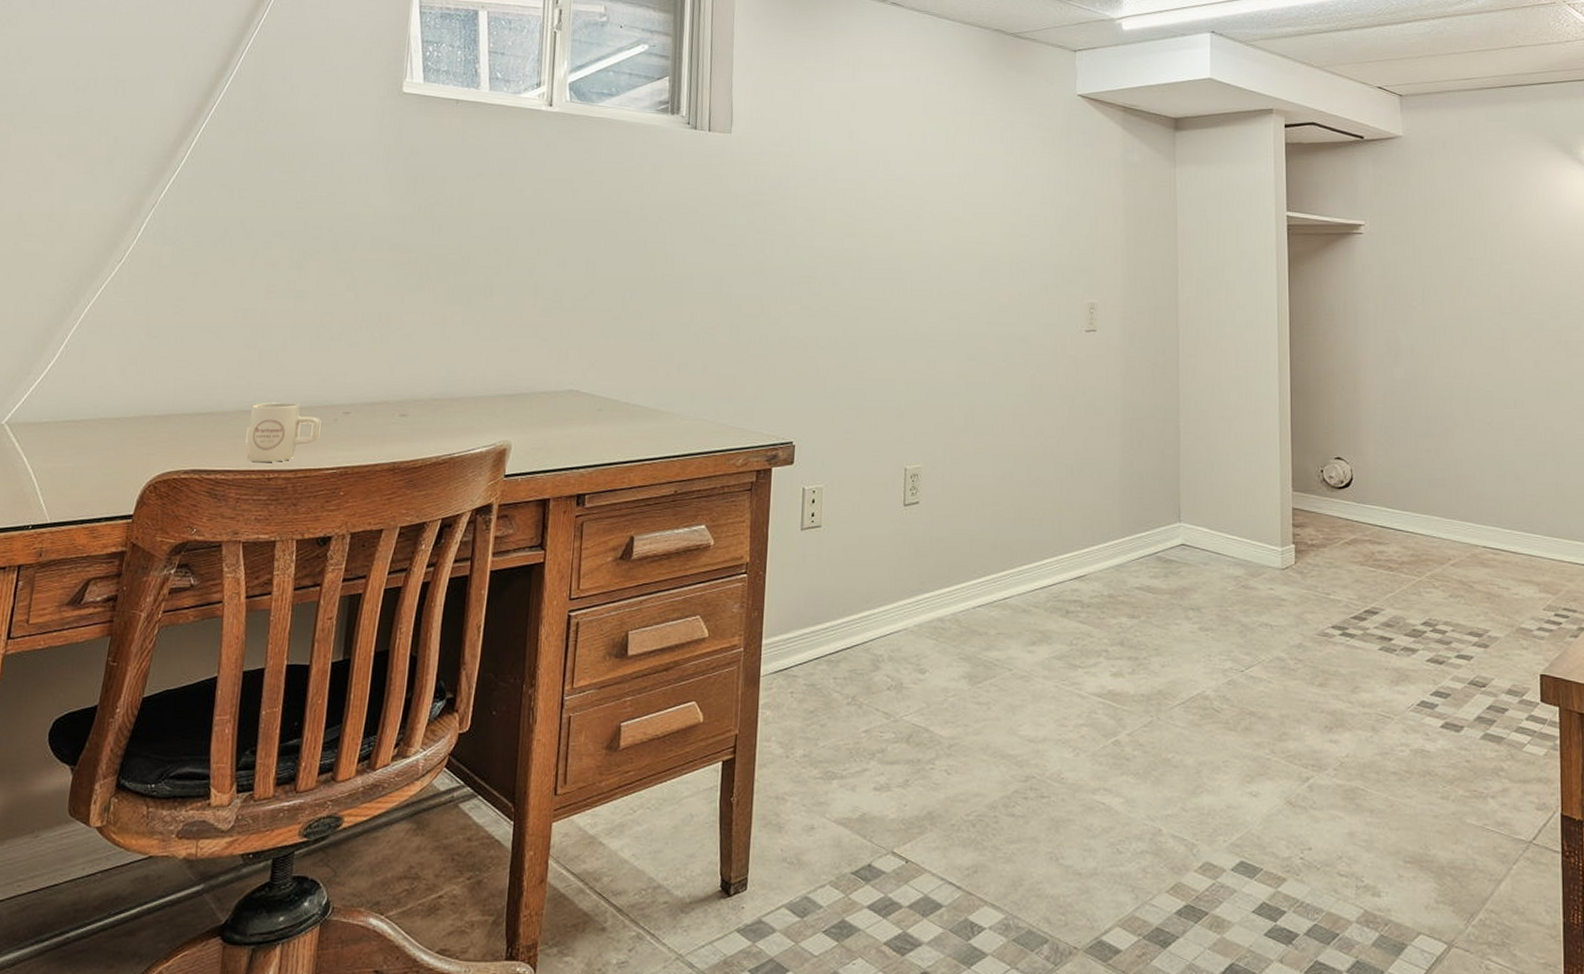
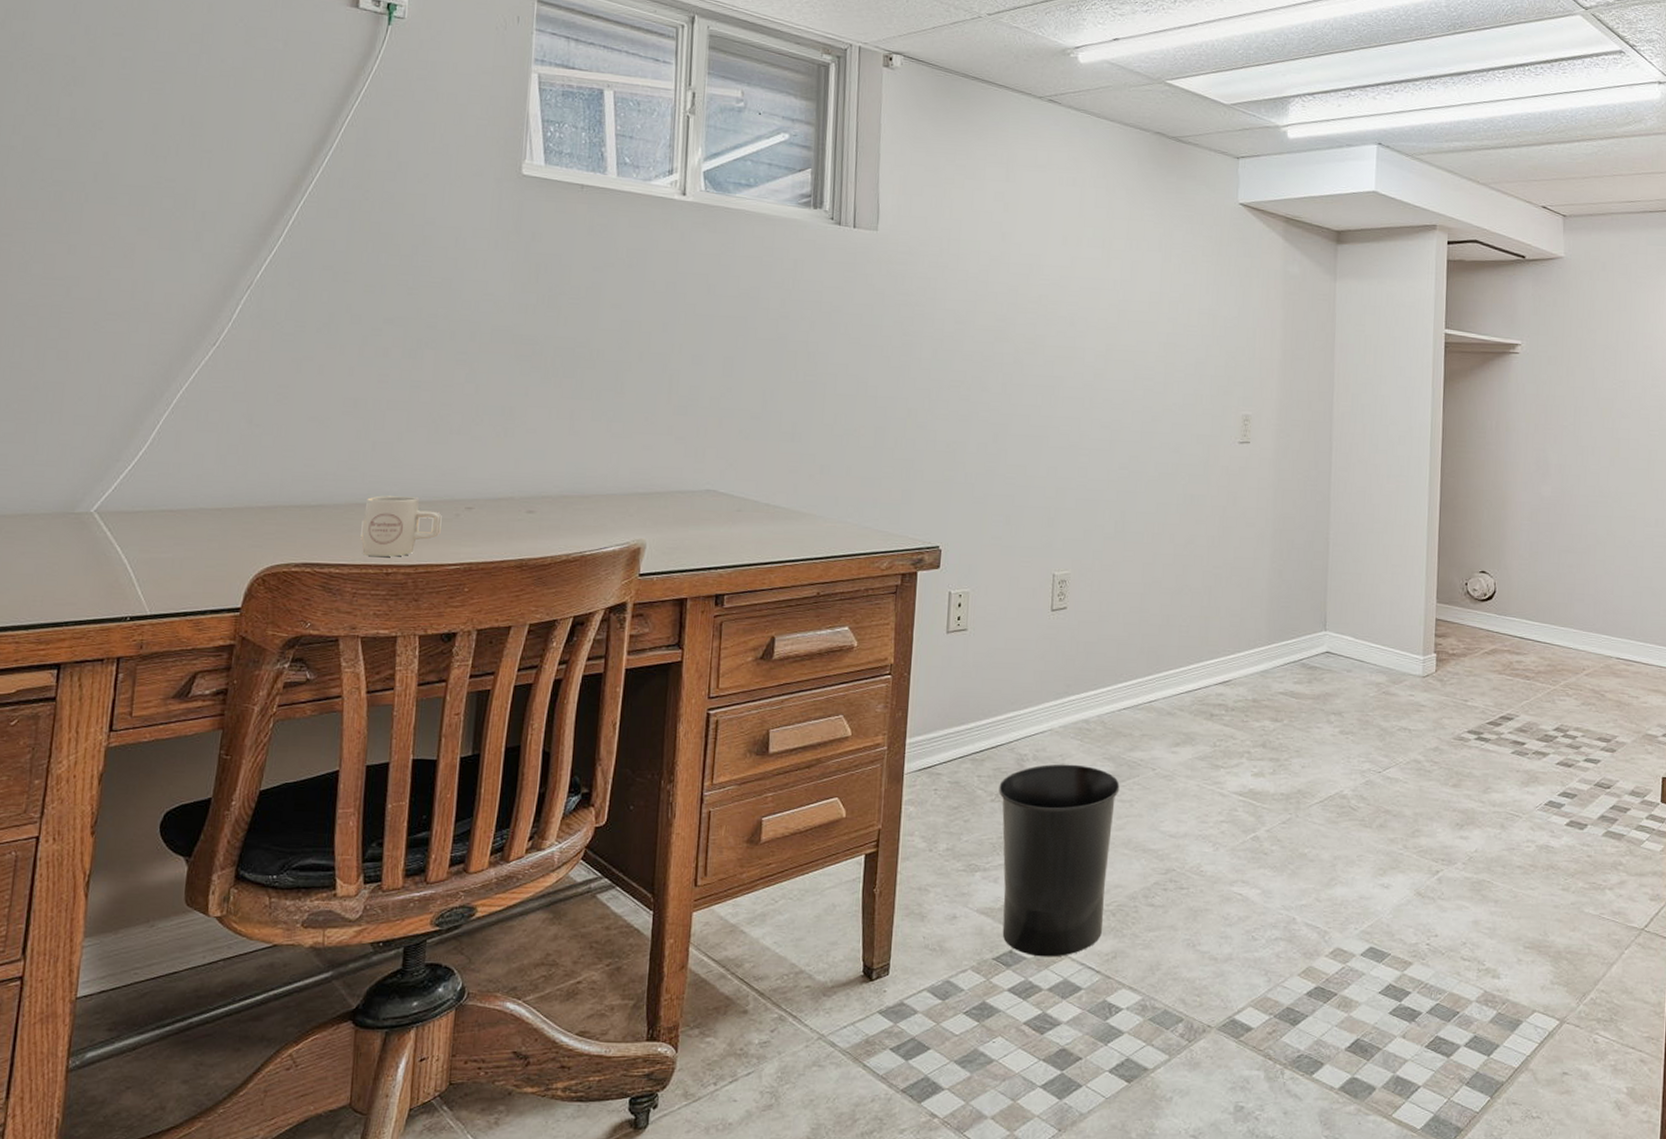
waste bin: none [855,664,976,872] -> present [999,764,1120,957]

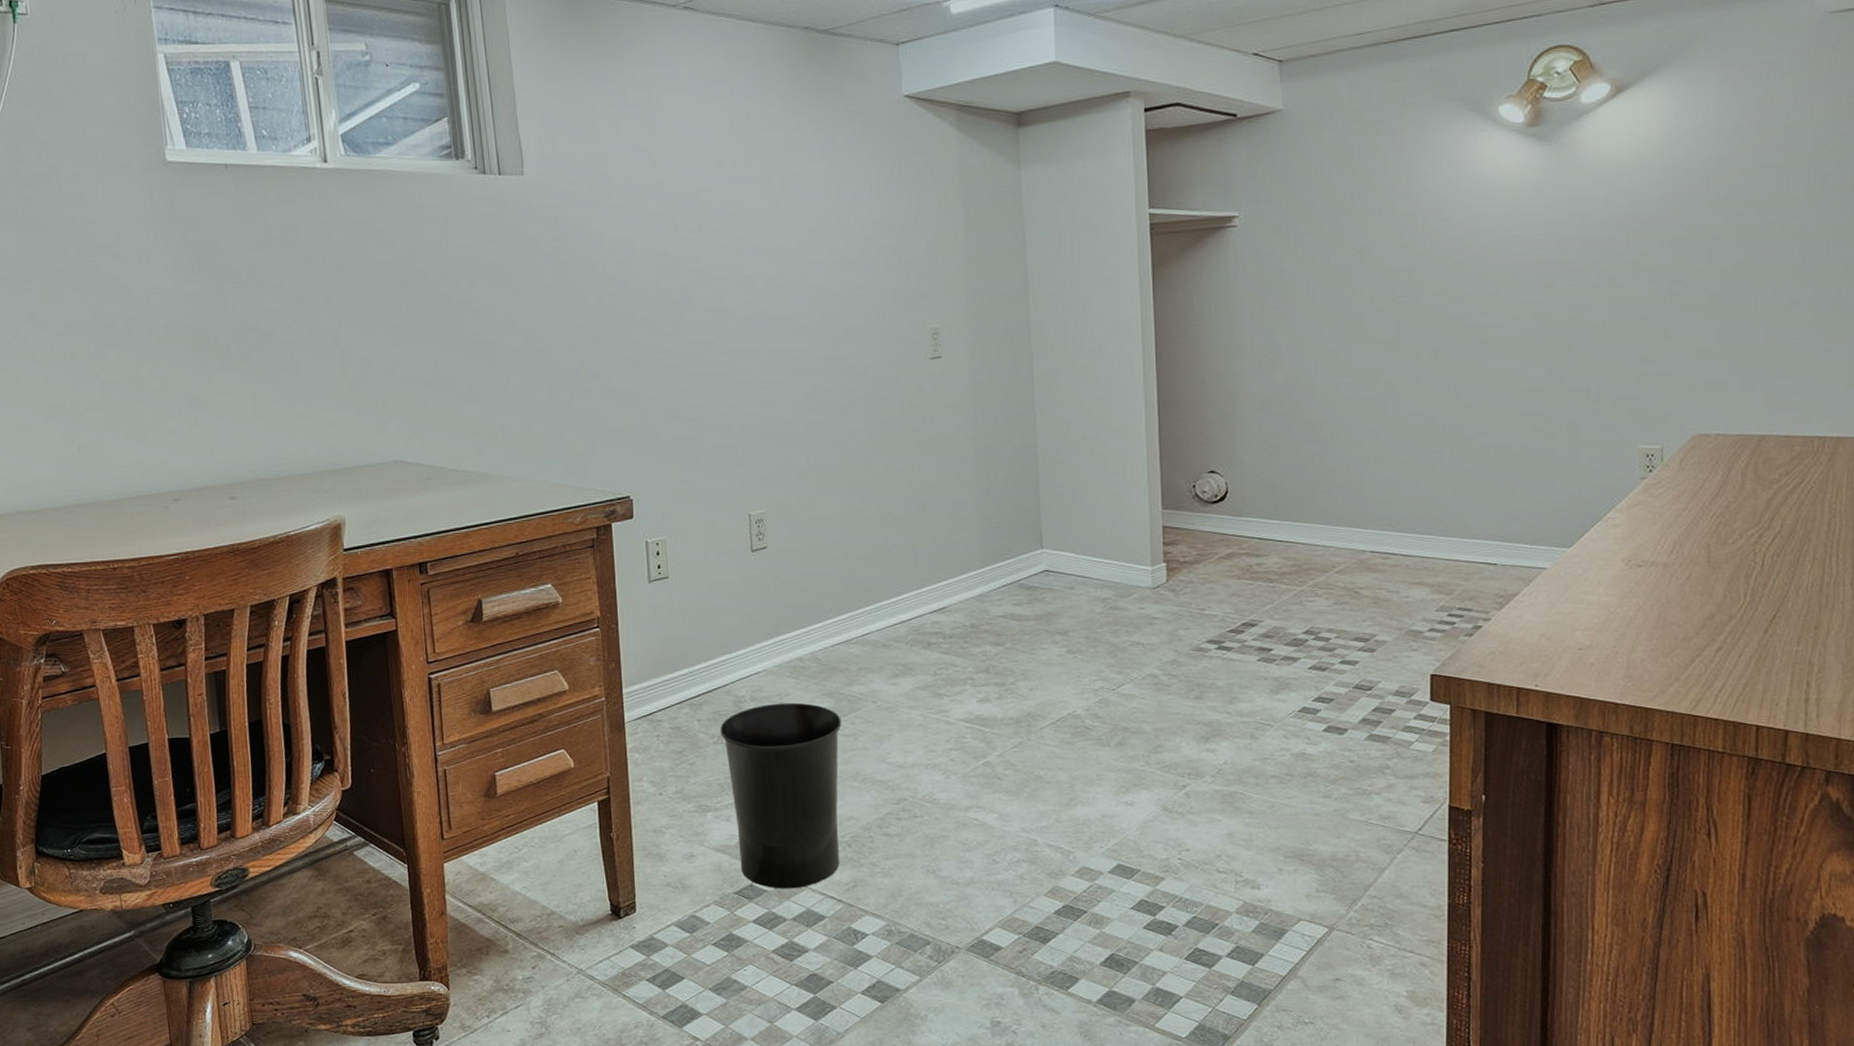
mug: present [361,495,441,558] -> none [82,493,154,554]

